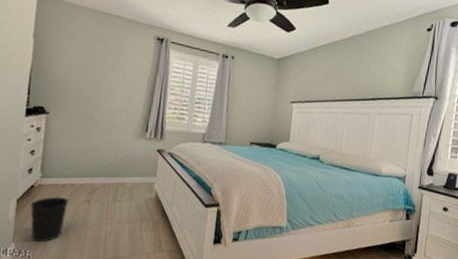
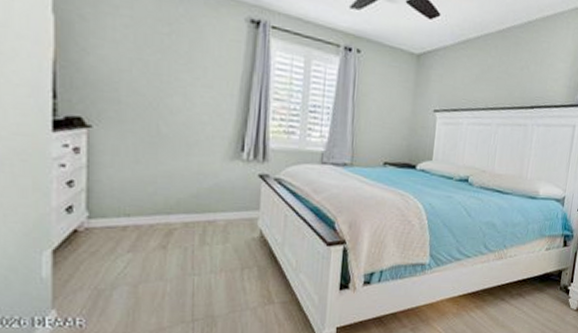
wastebasket: present [30,196,69,243] -> none [75,243,134,306]

